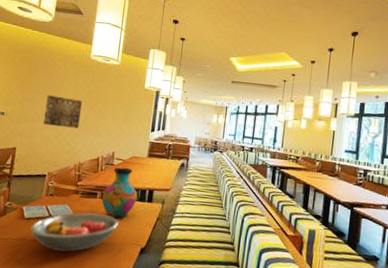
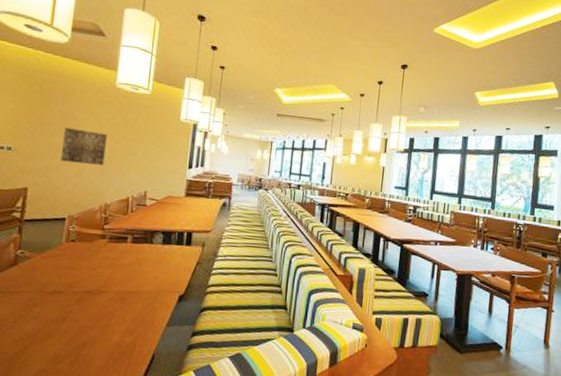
drink coaster: present [22,204,73,219] -> none [37,250,99,268]
fruit bowl: present [30,212,119,253] -> none [47,259,154,304]
vase: present [101,167,138,219] -> none [133,208,174,265]

